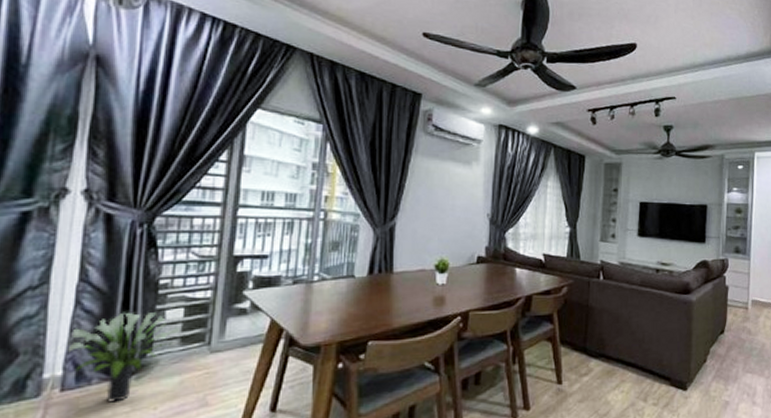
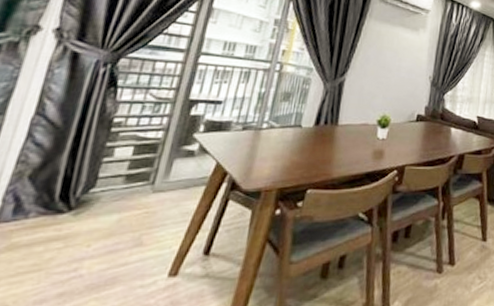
potted plant: present [67,312,180,403] -> none [10,148,127,237]

